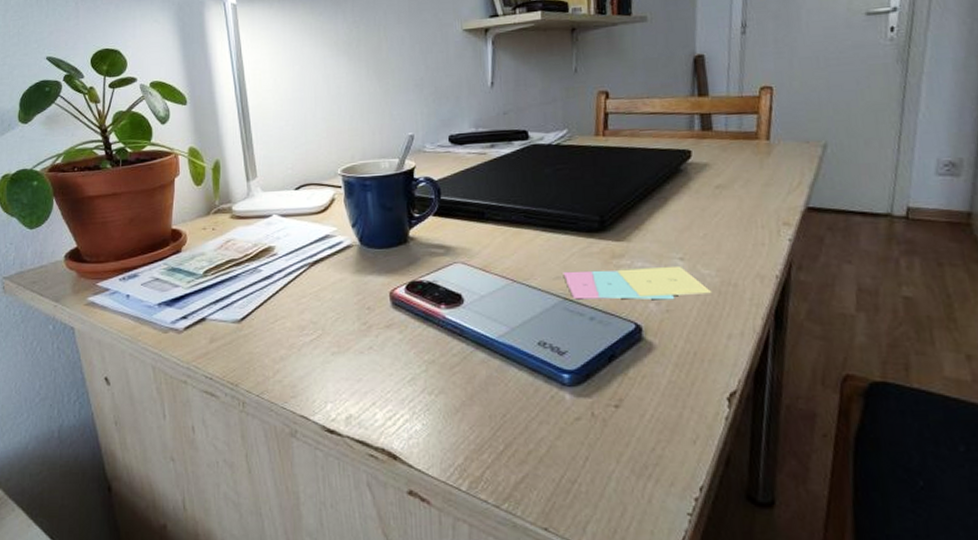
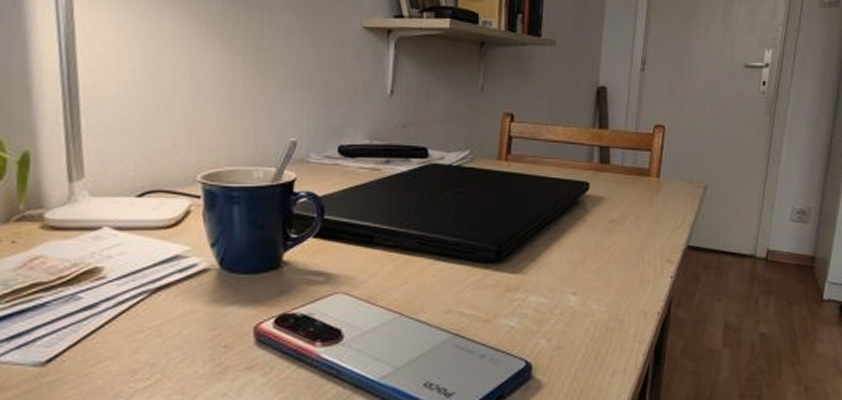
sticky notes: present [563,265,712,300] -> none [455,300,601,336]

